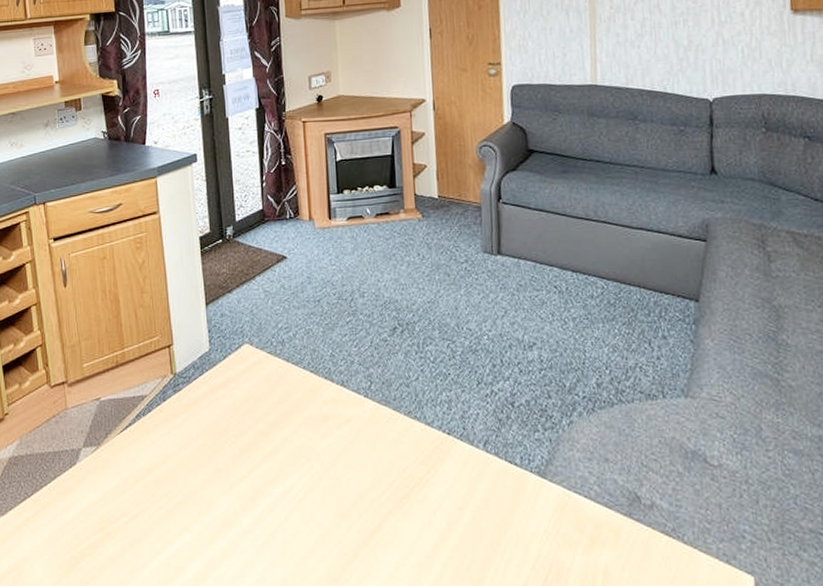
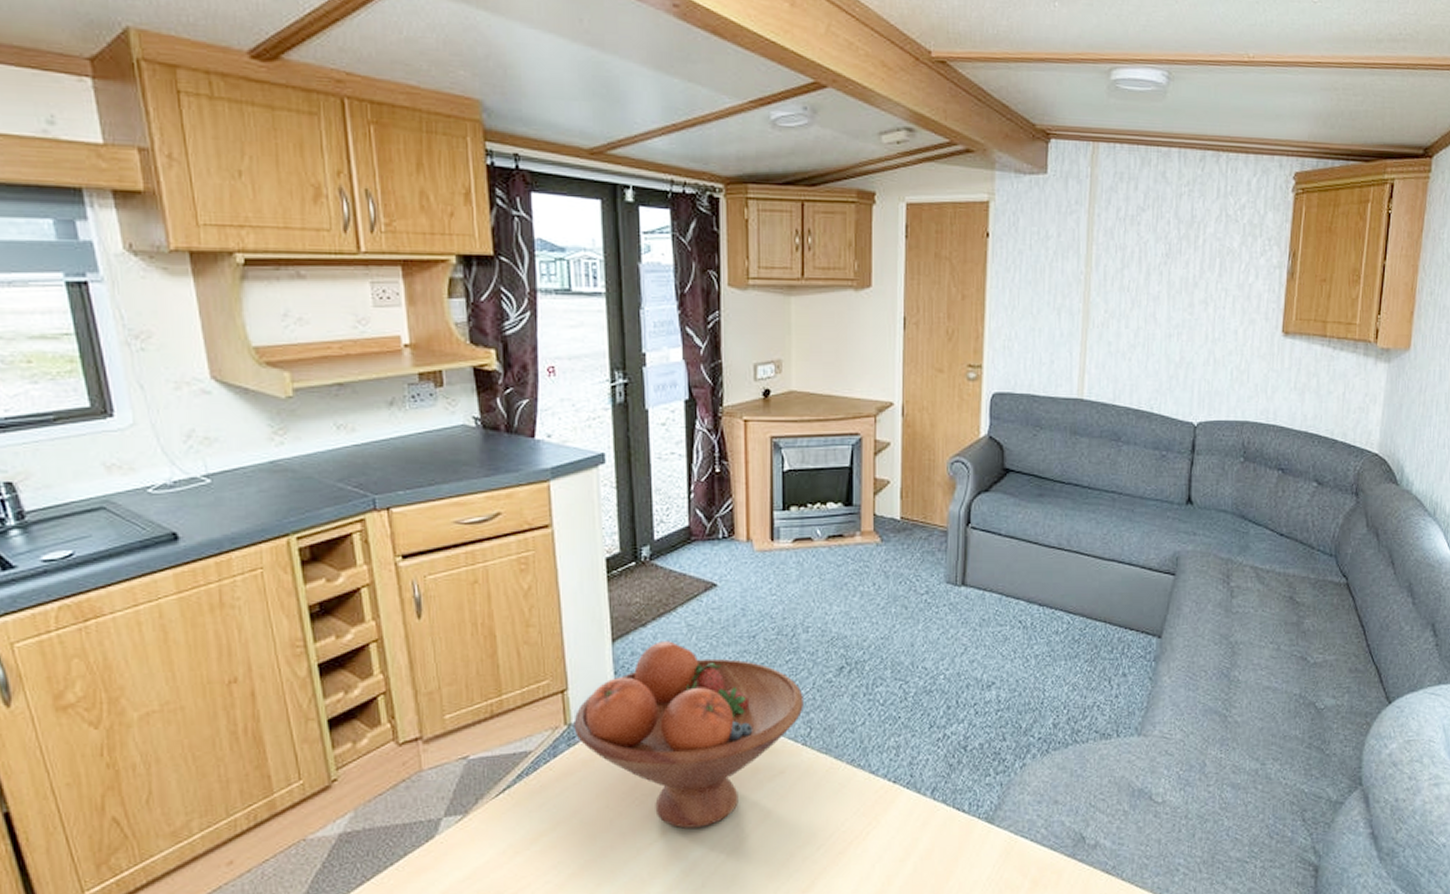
fruit bowl: none [178,305,364,467] -> present [574,641,803,829]

